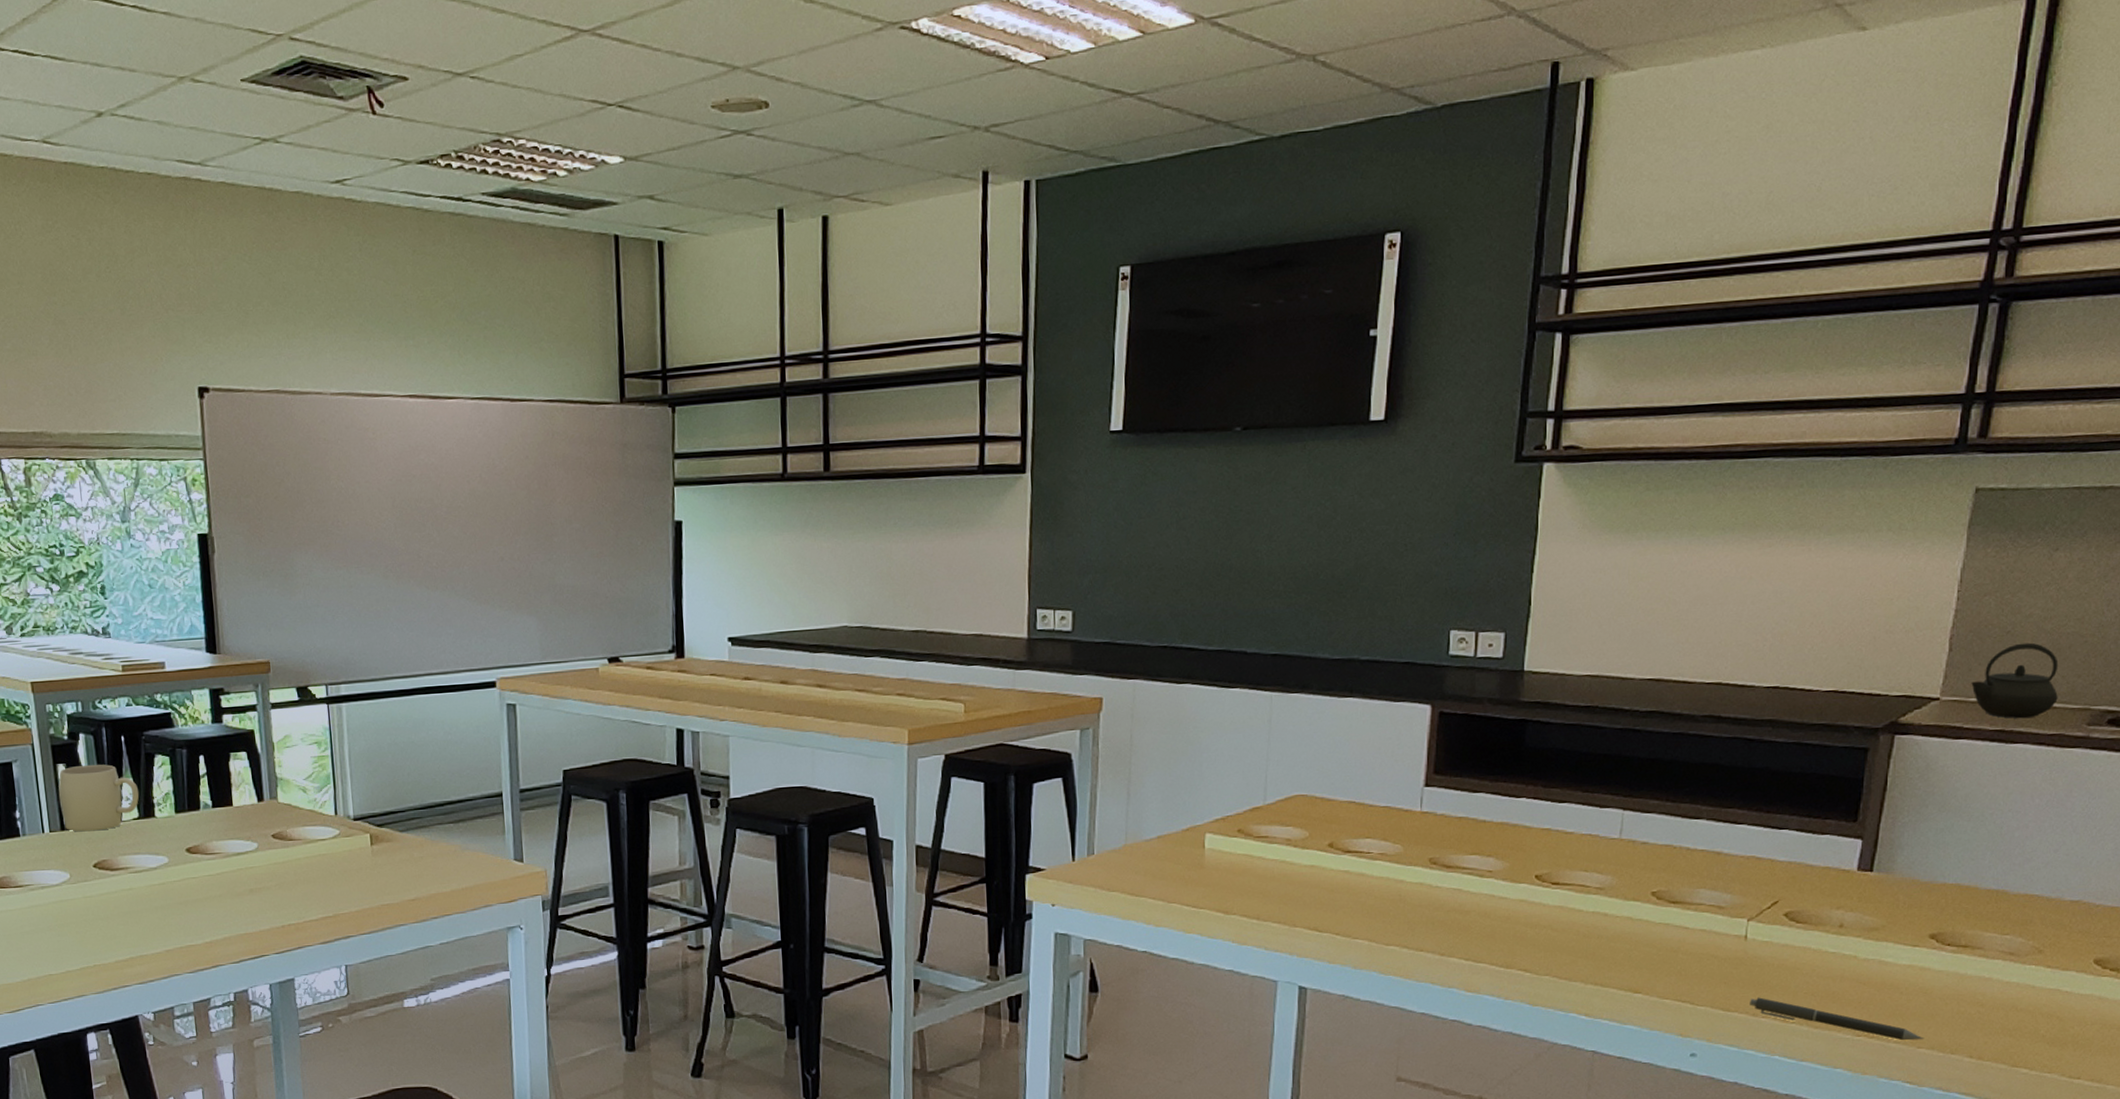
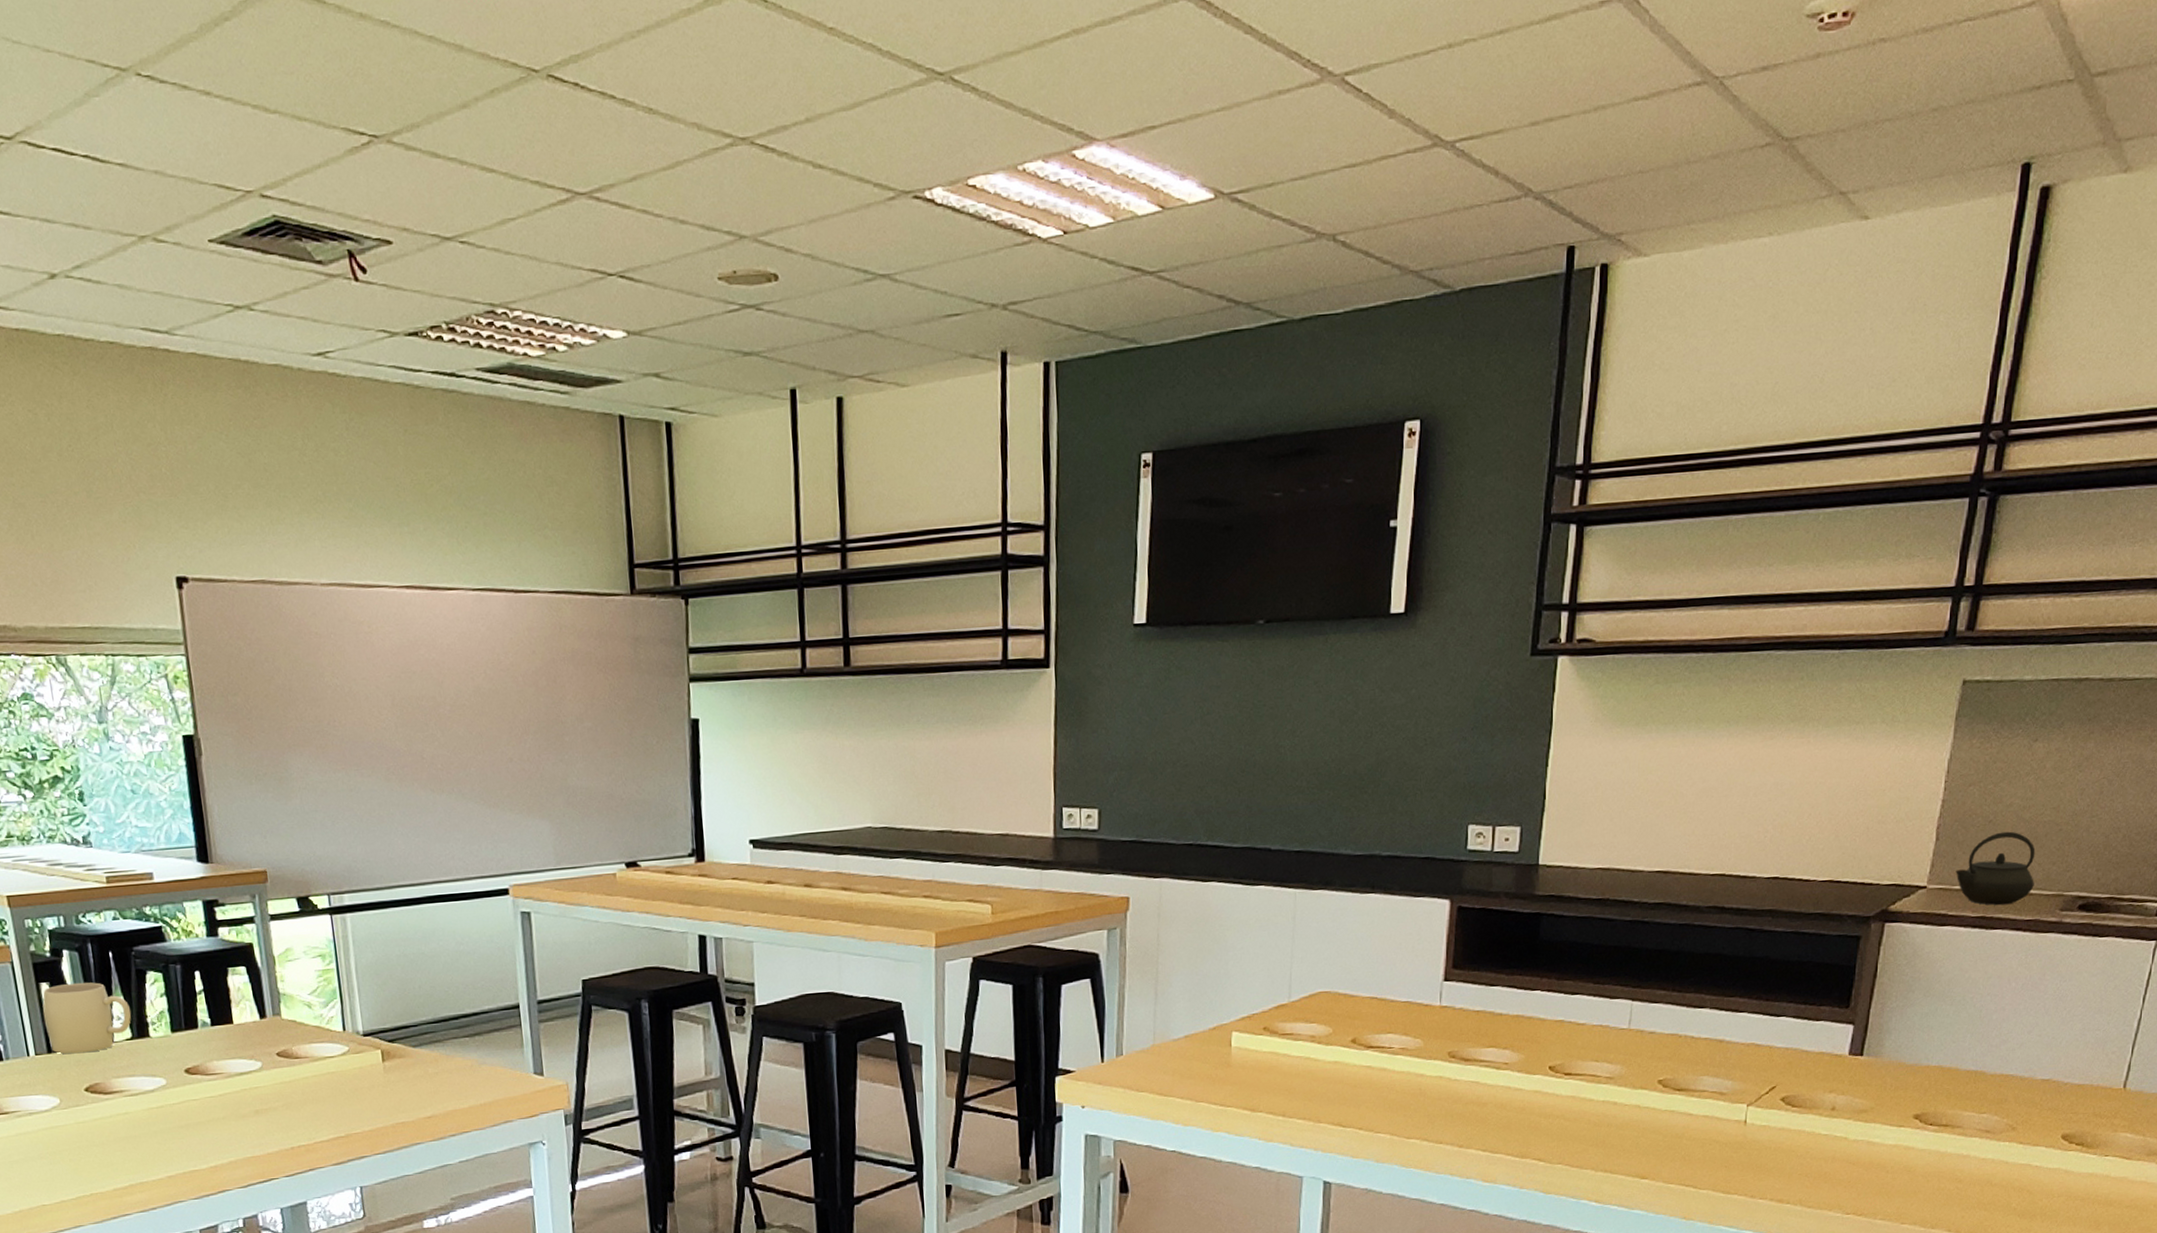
pen: present [1750,997,1923,1041] -> none [1748,1179,1906,1218]

